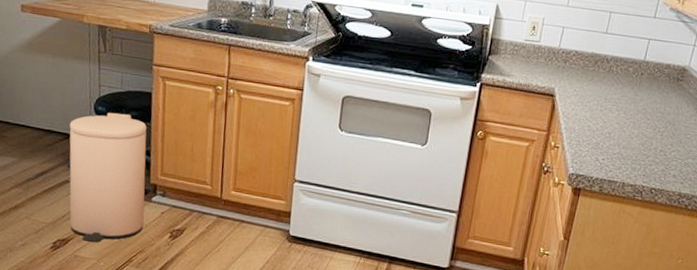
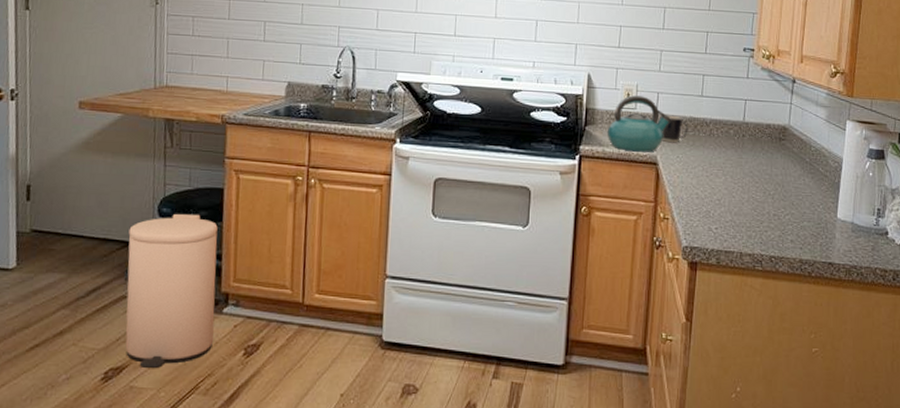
kettle: none [509,28,574,84] -> present [608,95,672,152]
mug: none [561,49,589,76] -> present [662,115,688,142]

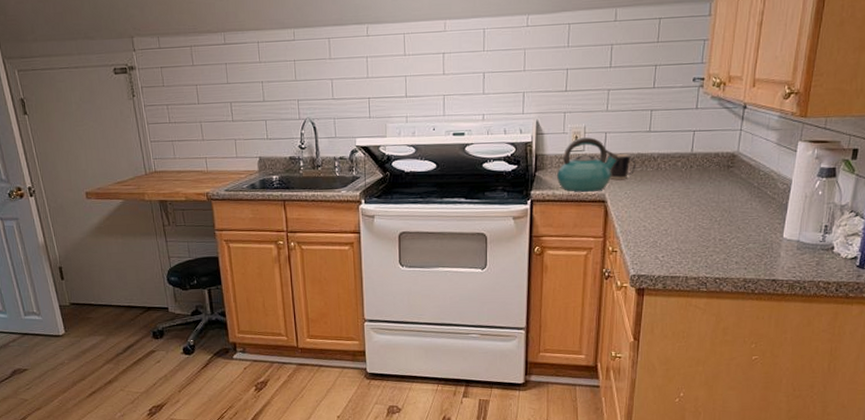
pedal bin: present [125,214,218,369] -> none [147,281,229,405]

